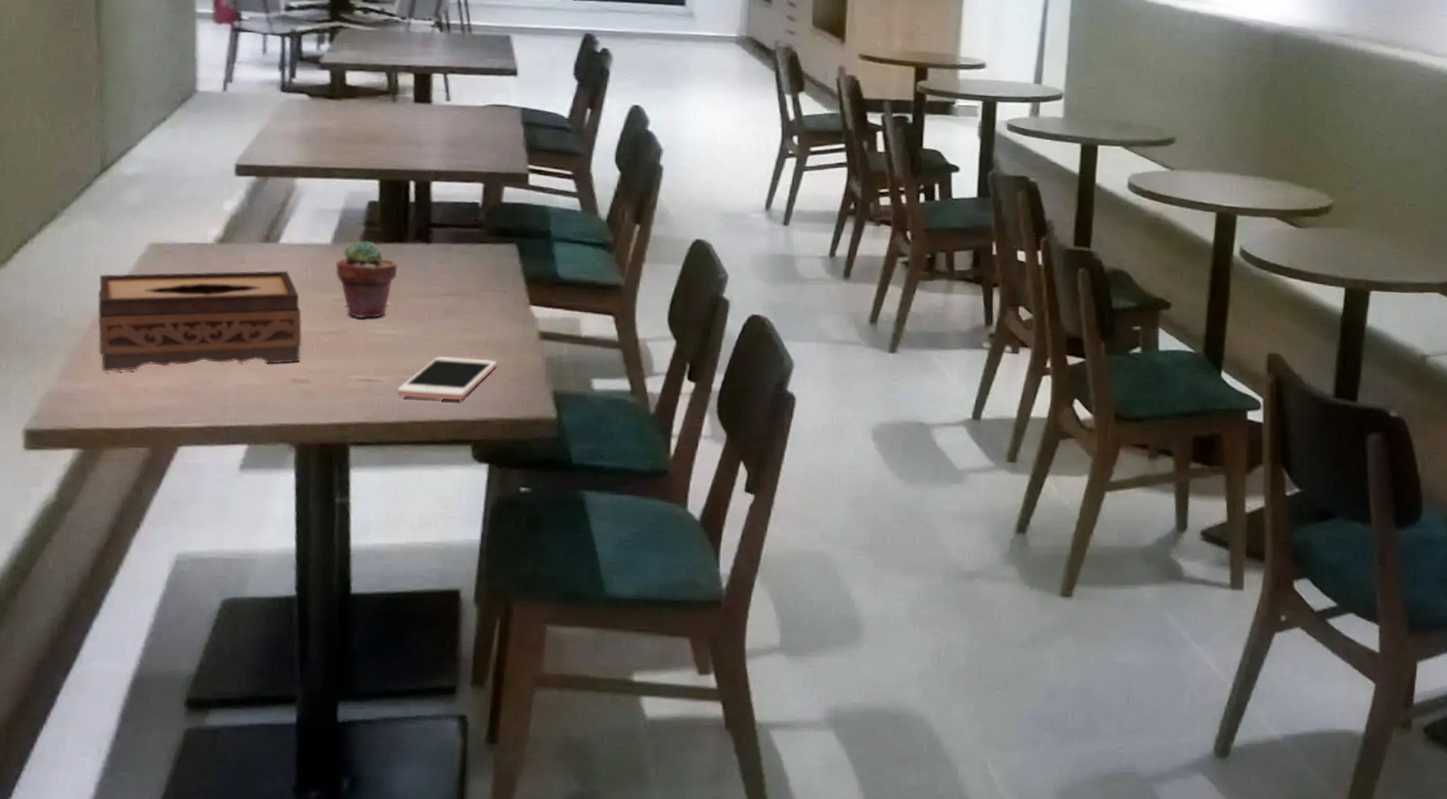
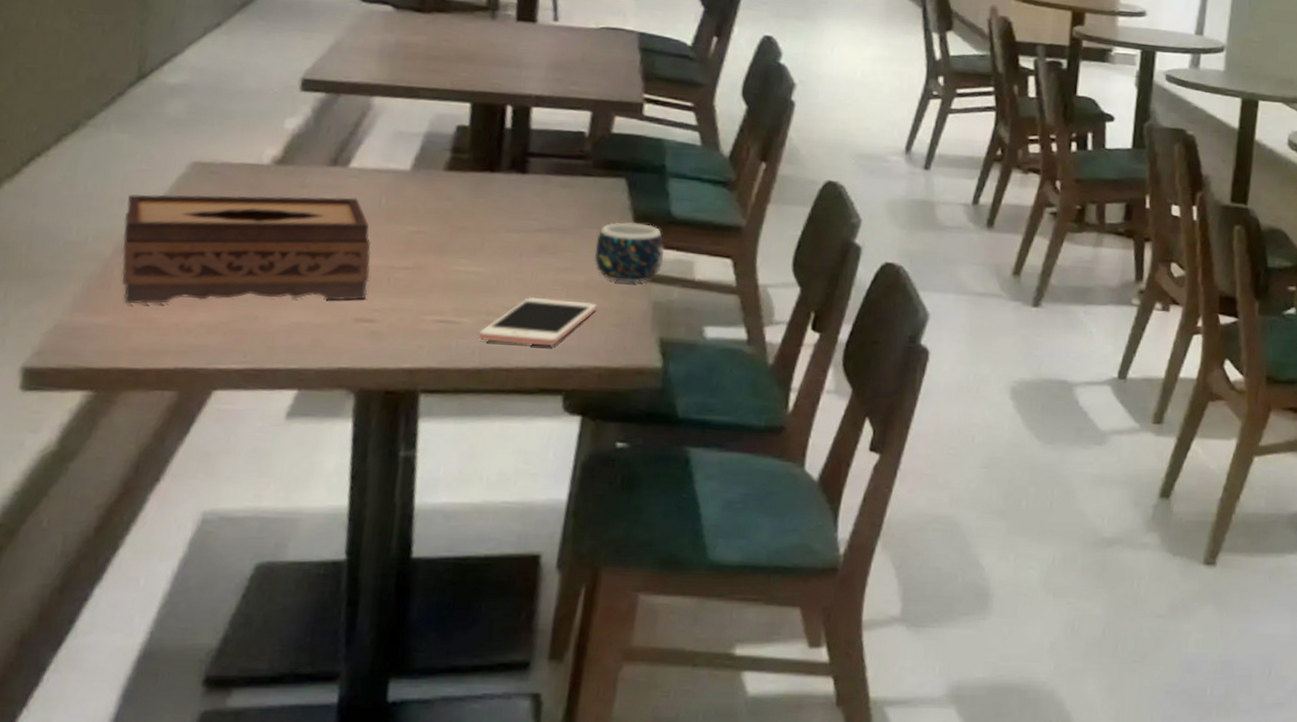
potted succulent: present [335,240,398,319] -> none [414,167,488,254]
mug: none [493,285,554,341] -> present [595,222,665,283]

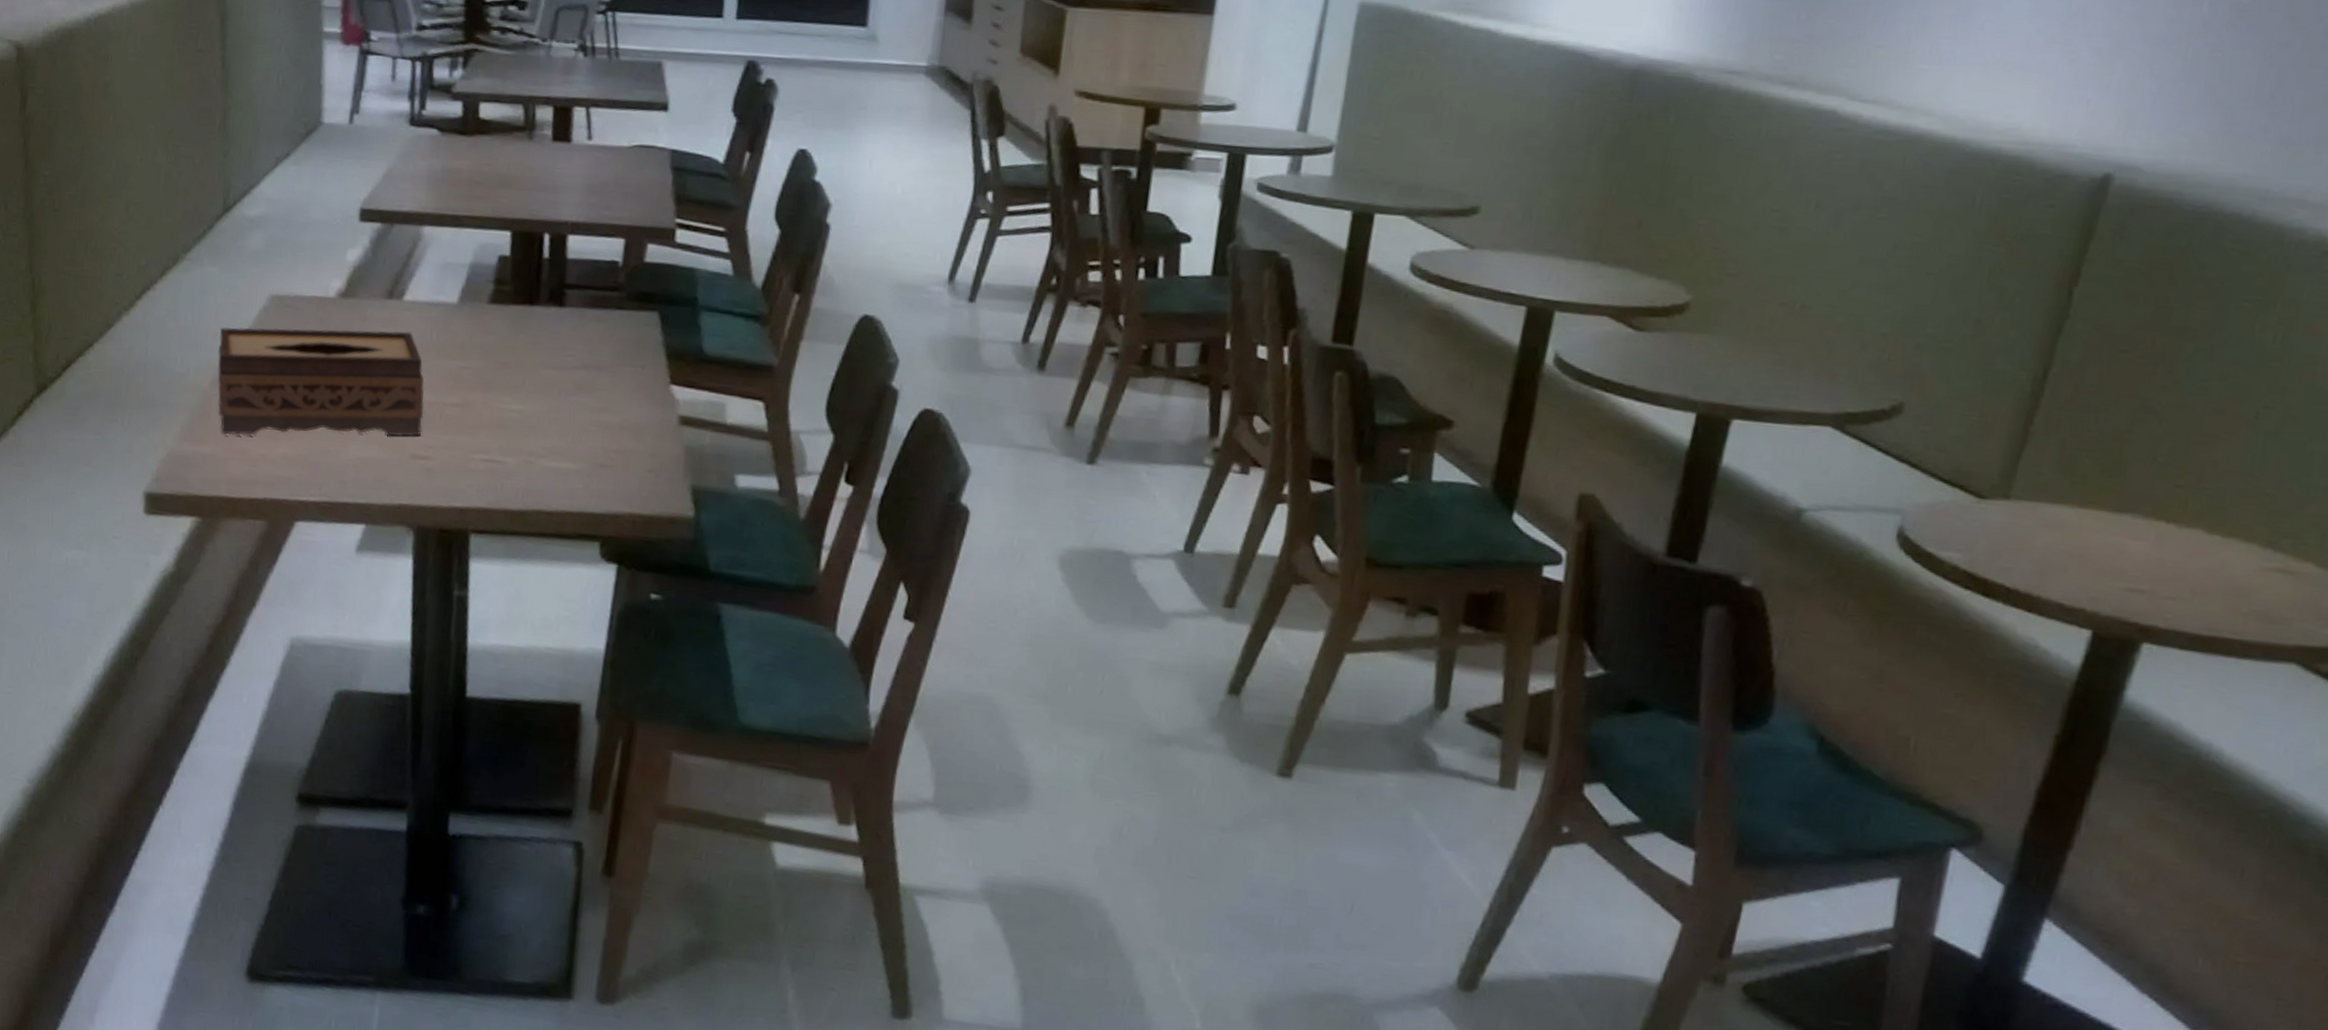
cell phone: present [479,296,598,346] -> none [522,437,632,489]
mug: present [595,222,665,283] -> none [629,360,697,426]

